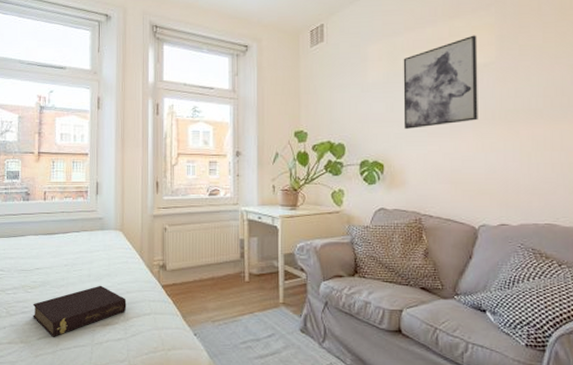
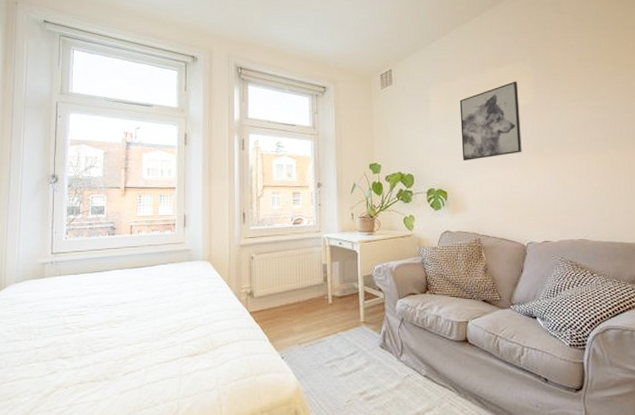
book: present [33,285,127,337] -> none [118,315,215,371]

